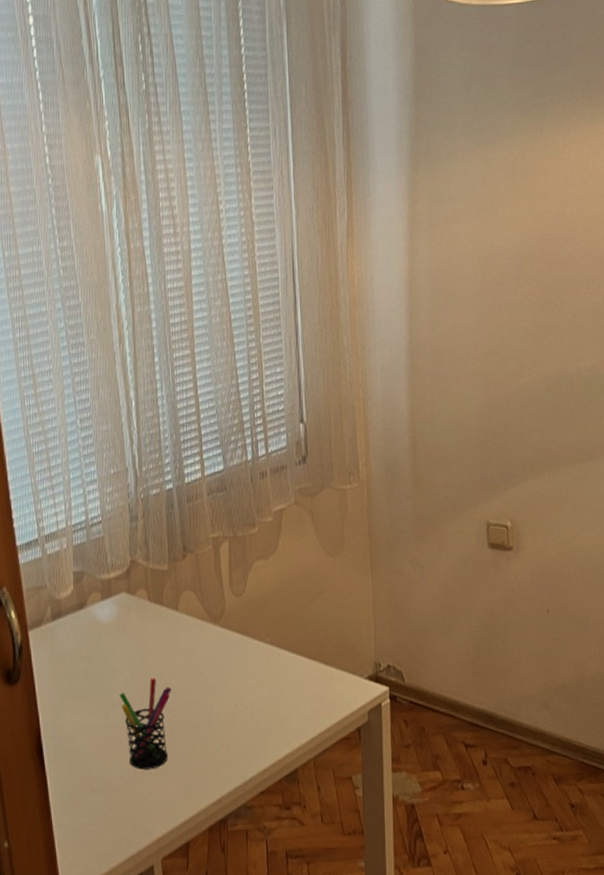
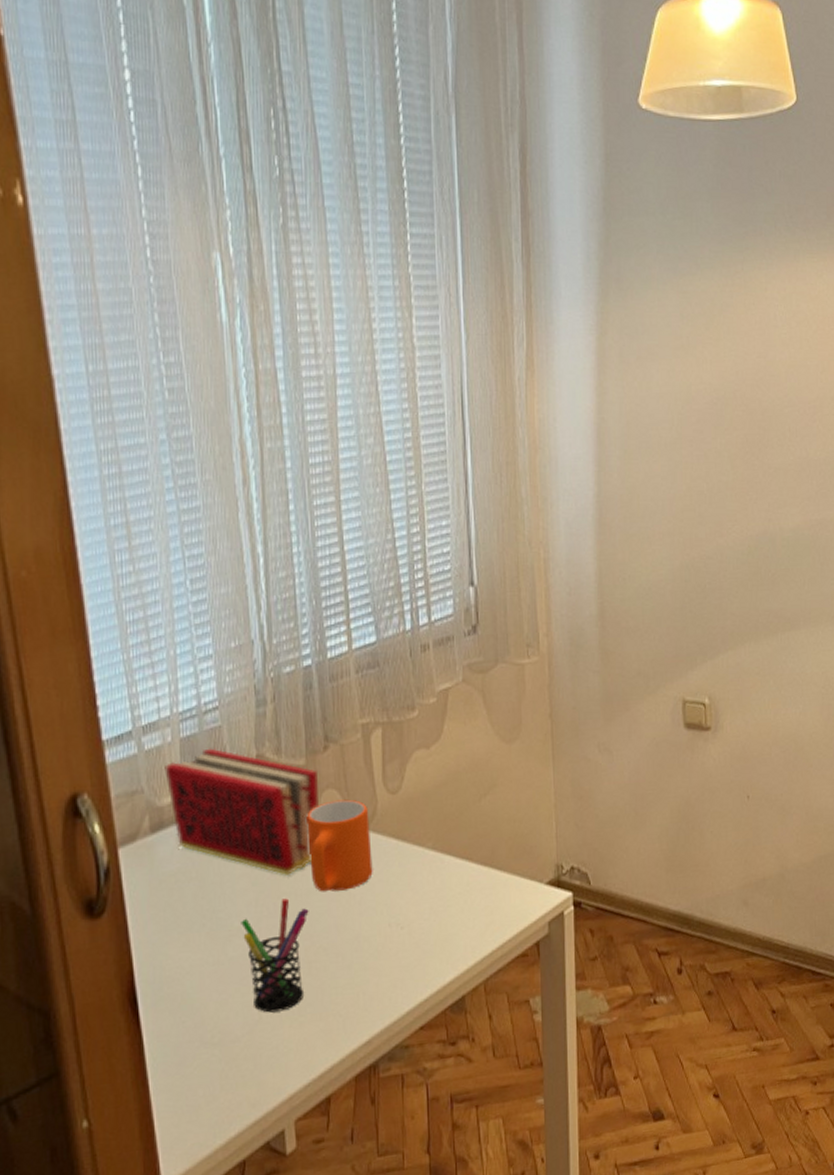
book: none [62,554,179,659] -> present [164,748,319,876]
mug: none [169,599,222,675] -> present [307,799,373,892]

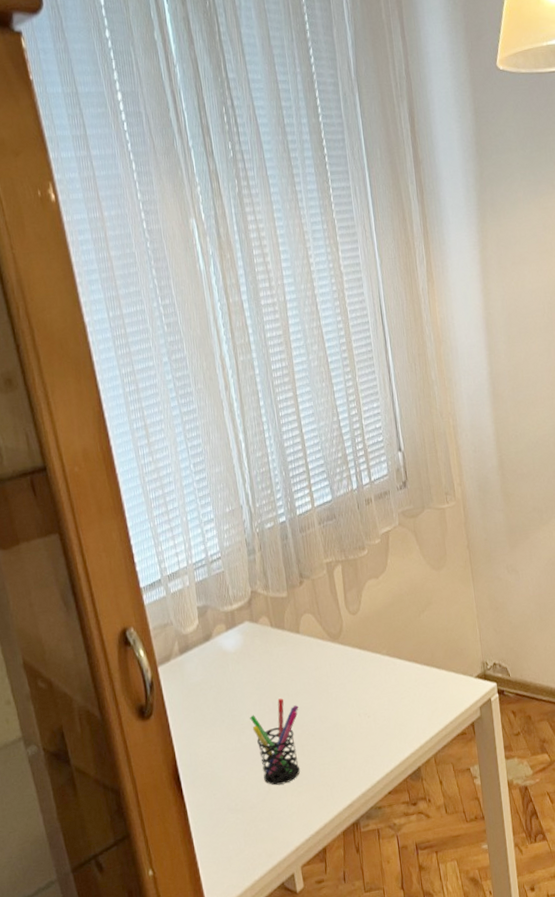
book: present [164,748,319,876] -> none [186,588,300,681]
mug: present [307,799,373,892] -> none [291,621,344,692]

